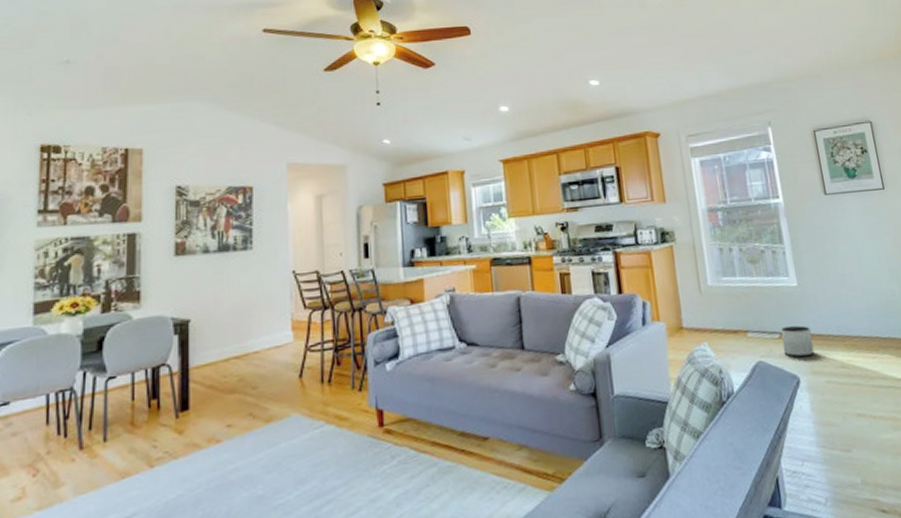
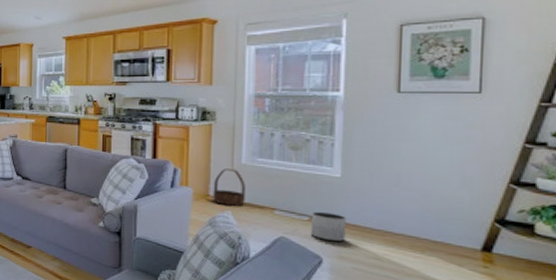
basket: none [685,293,719,337] -> present [213,168,246,206]

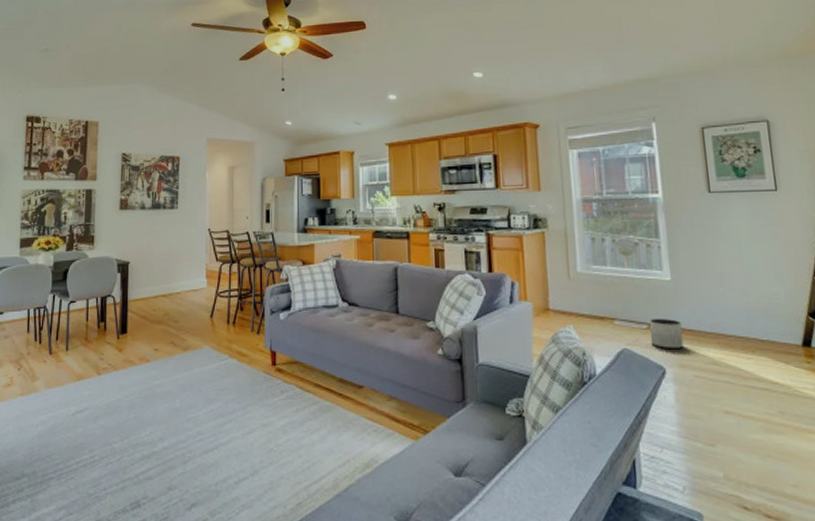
basket: present [213,168,246,206] -> none [552,278,585,319]

